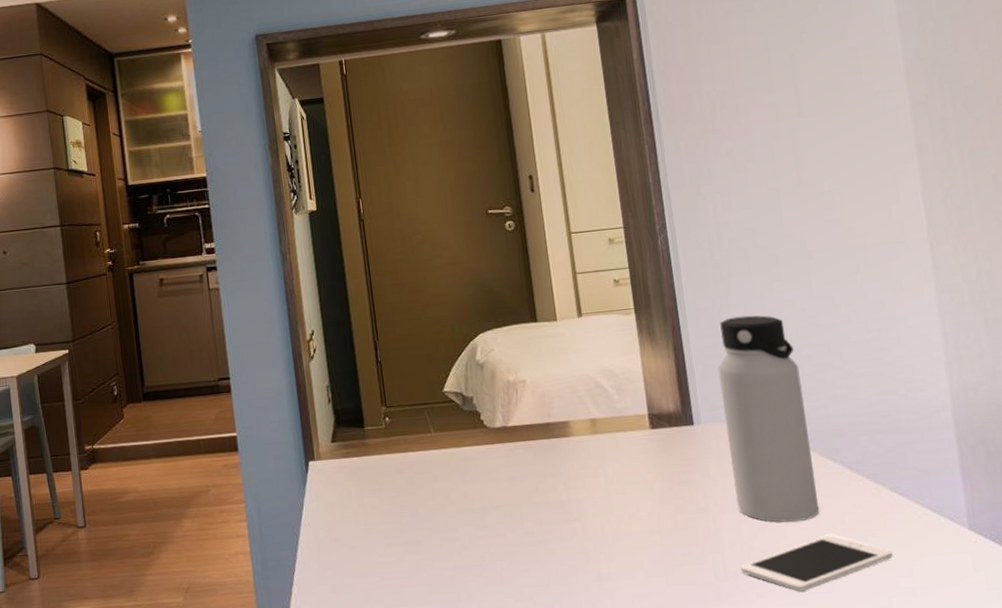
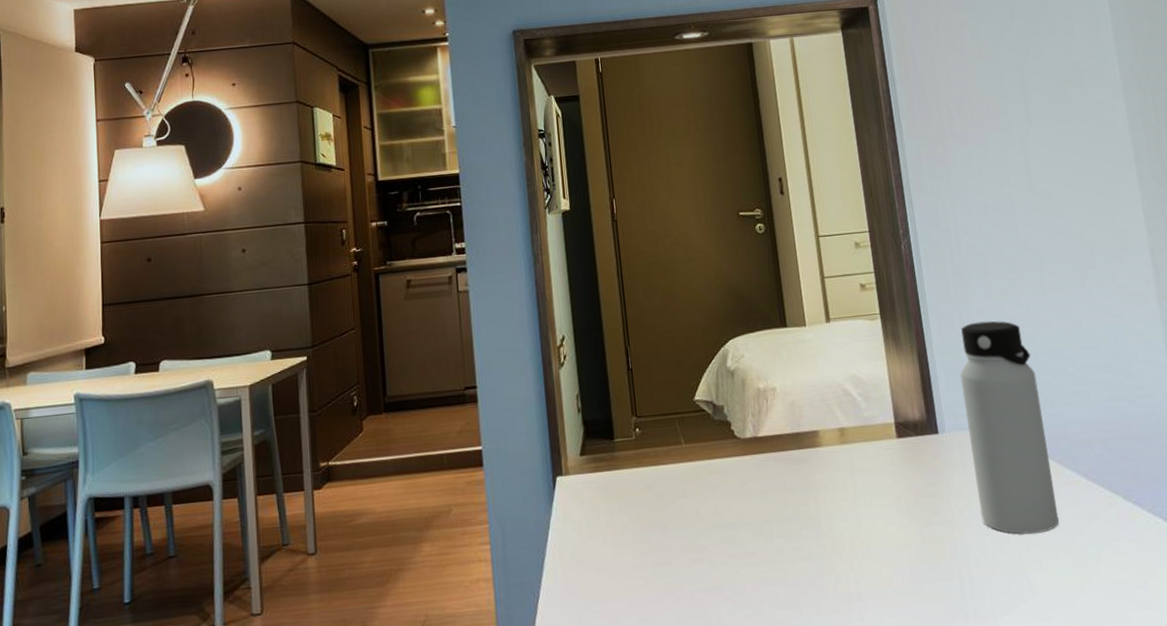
cell phone: present [740,535,893,592] -> none [985,546,1129,608]

